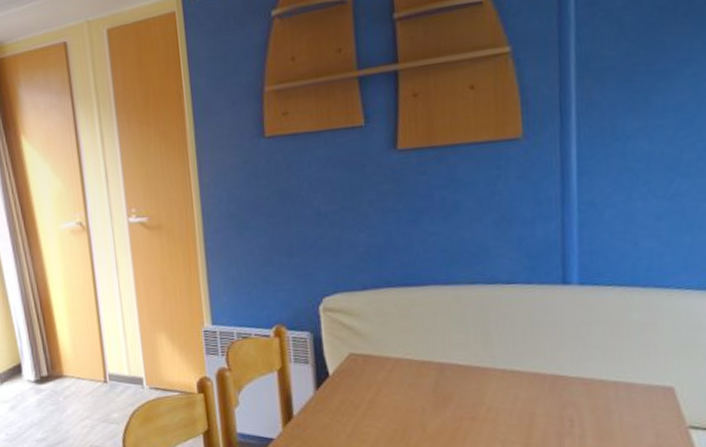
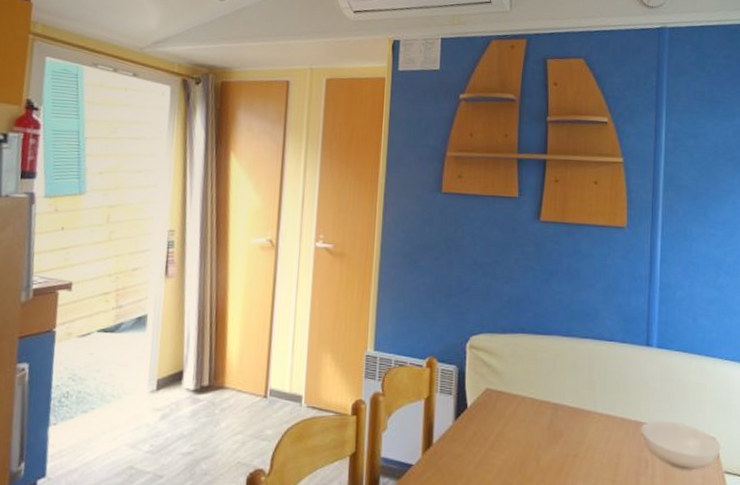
bowl: none [561,371,684,427] -> present [641,420,722,469]

